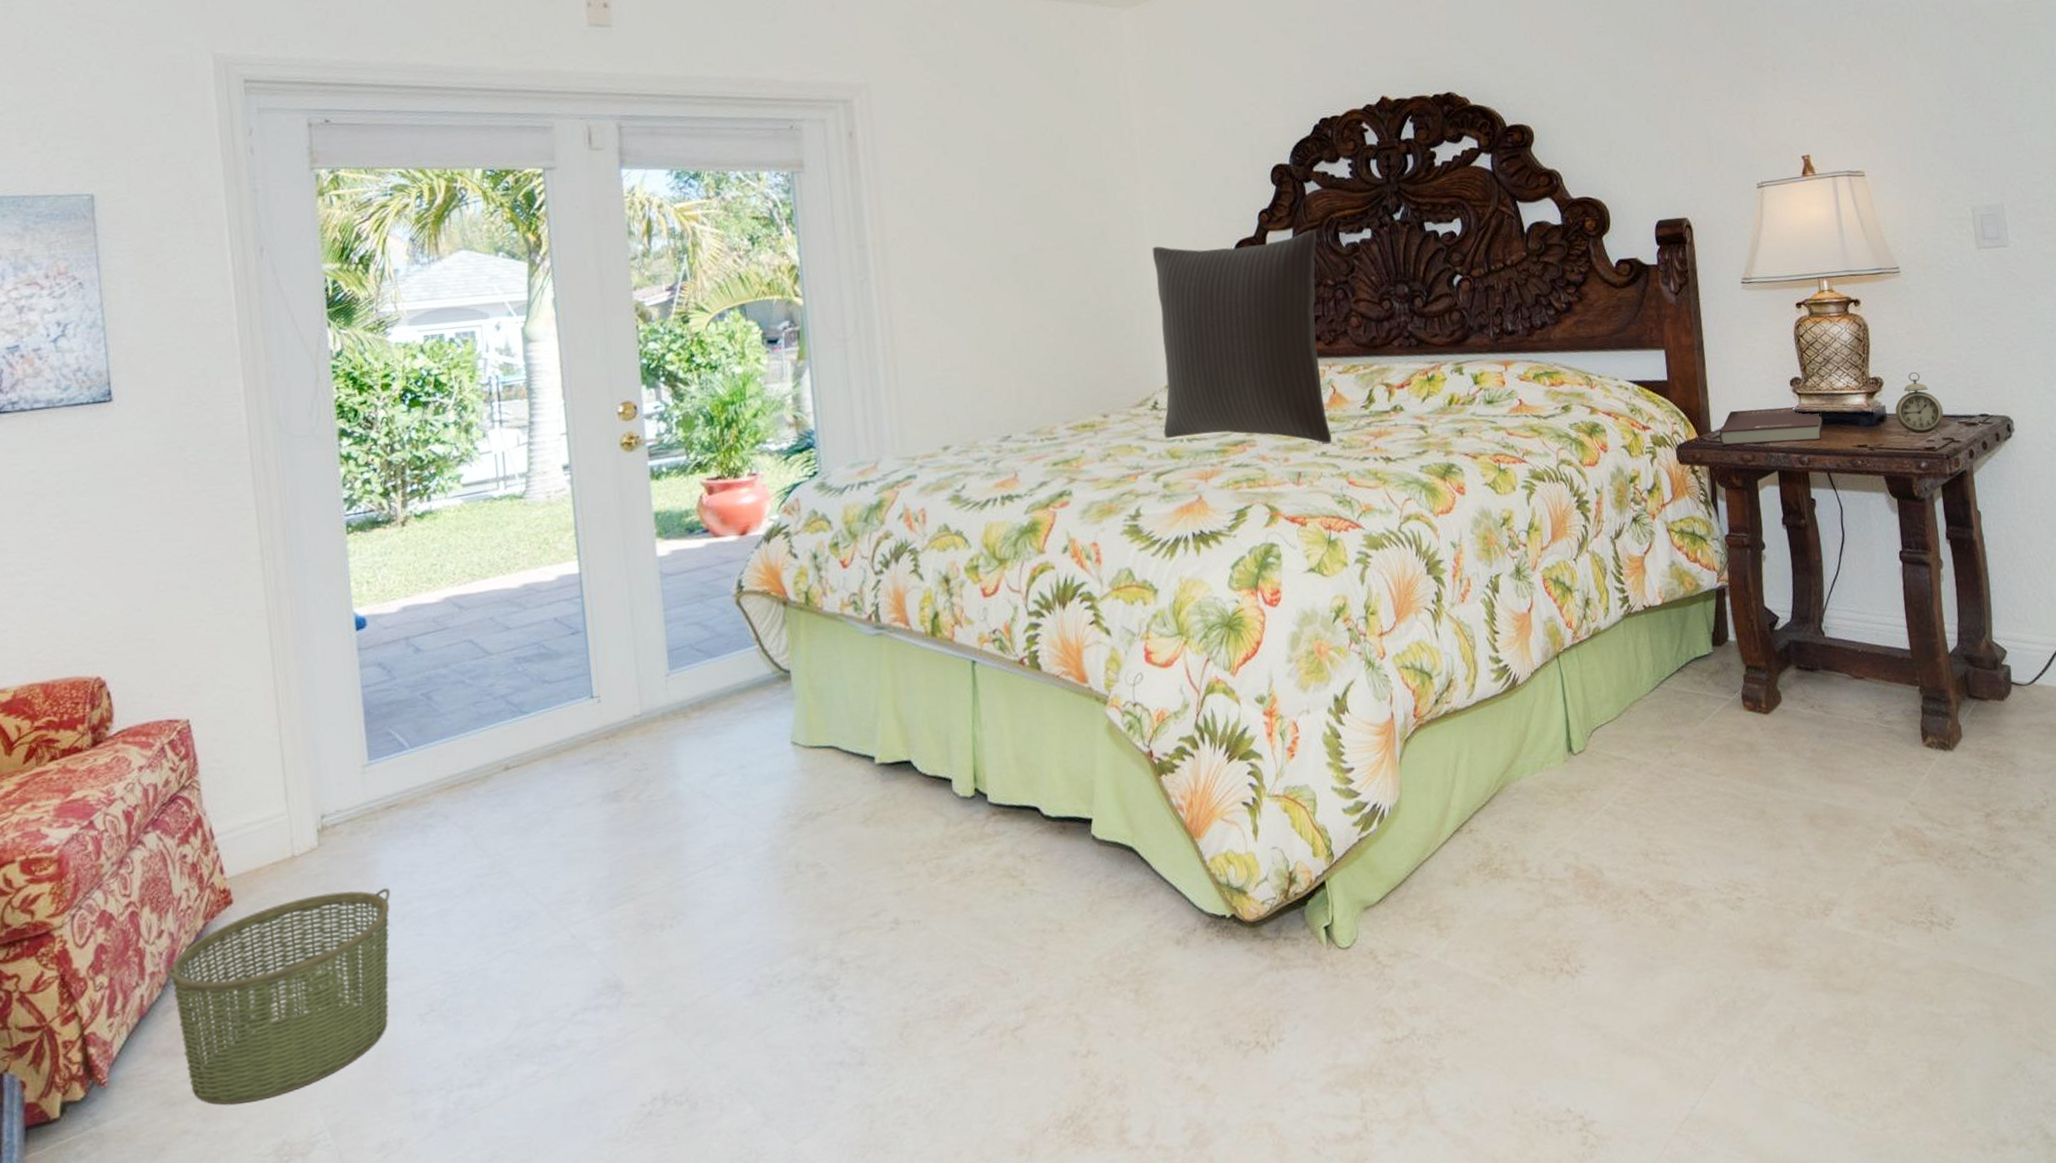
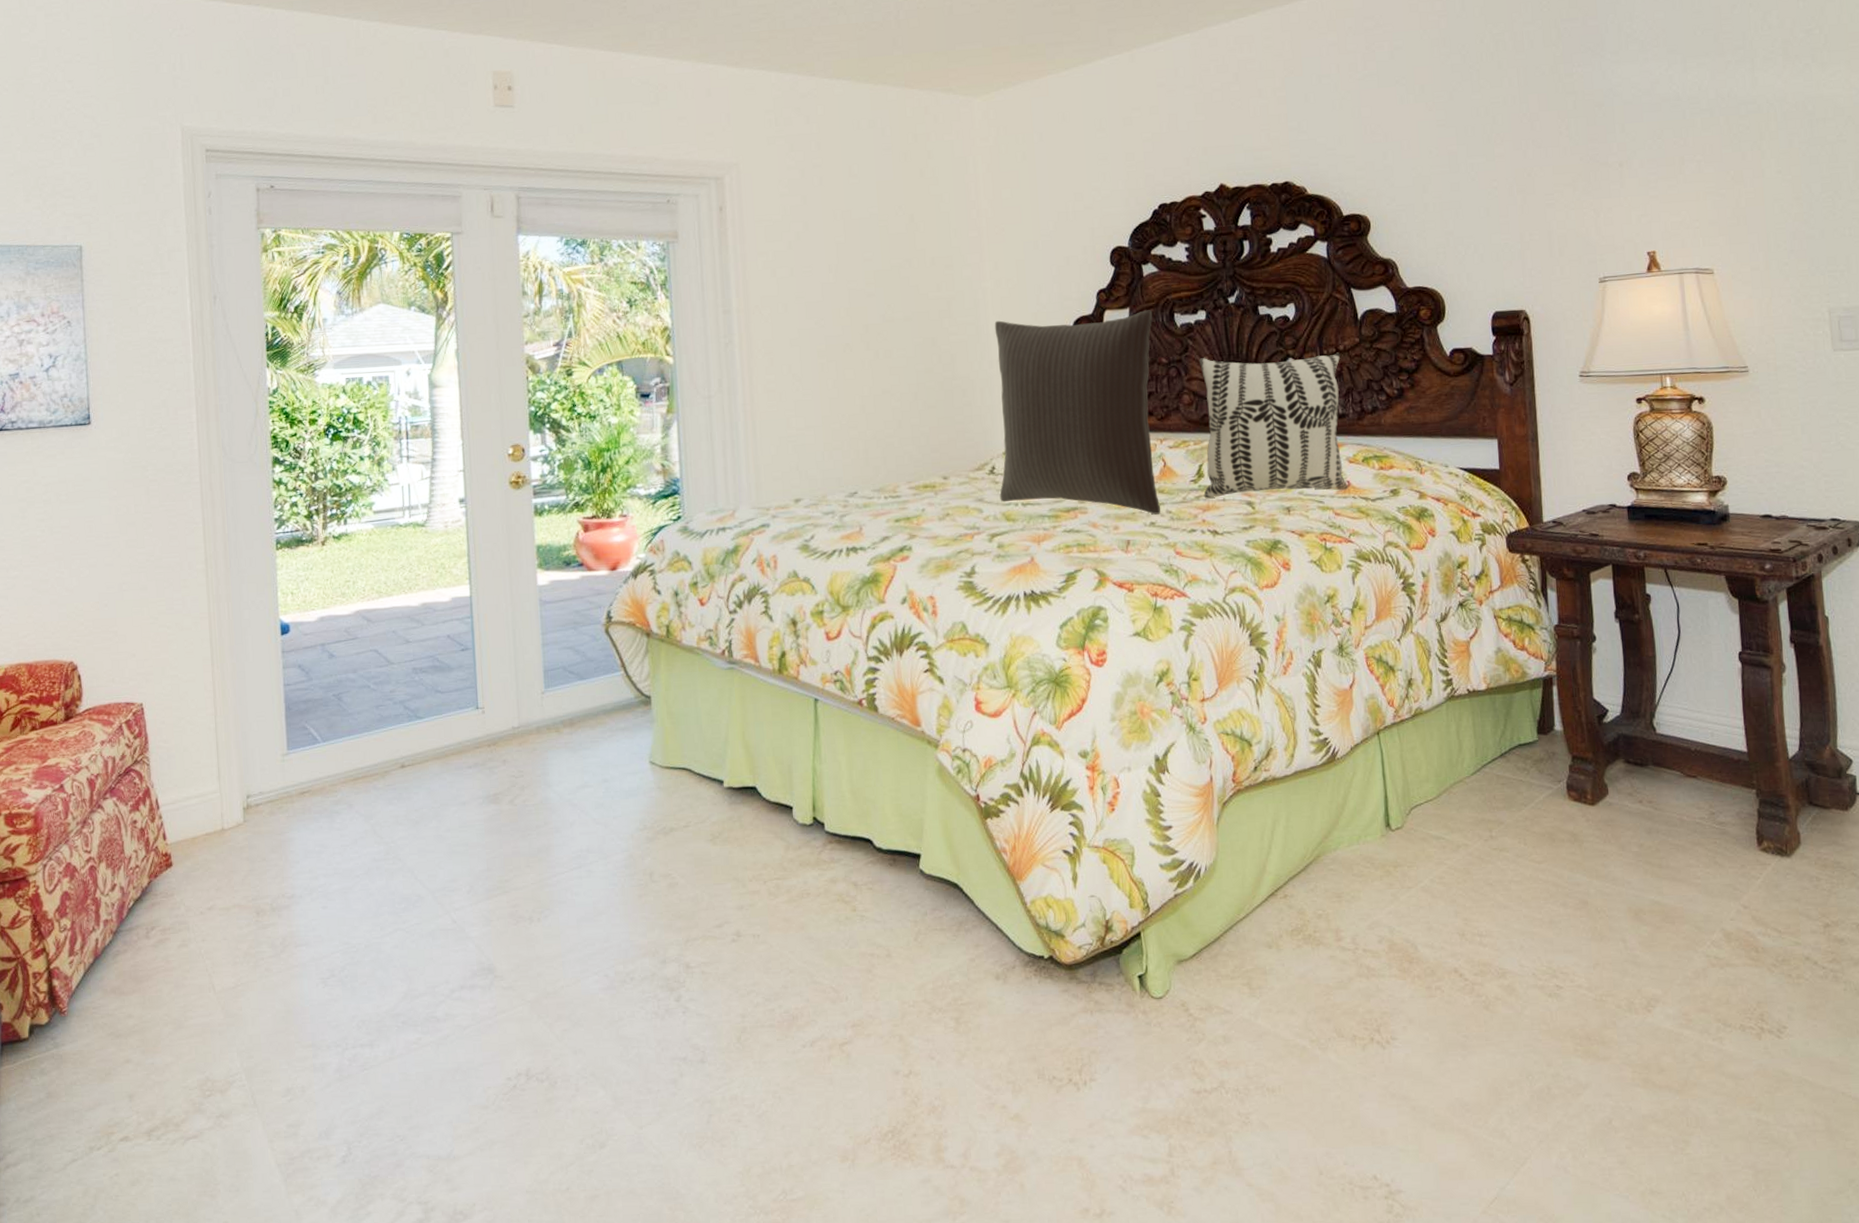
basket: present [164,887,391,1105] -> none [115,863,302,1041]
pillow: none [1366,267,1521,424] -> present [1199,352,1349,498]
book: present [1719,407,1823,446] -> none [1551,501,1661,537]
alarm clock: present [1895,371,1943,437] -> none [1738,472,1791,538]

